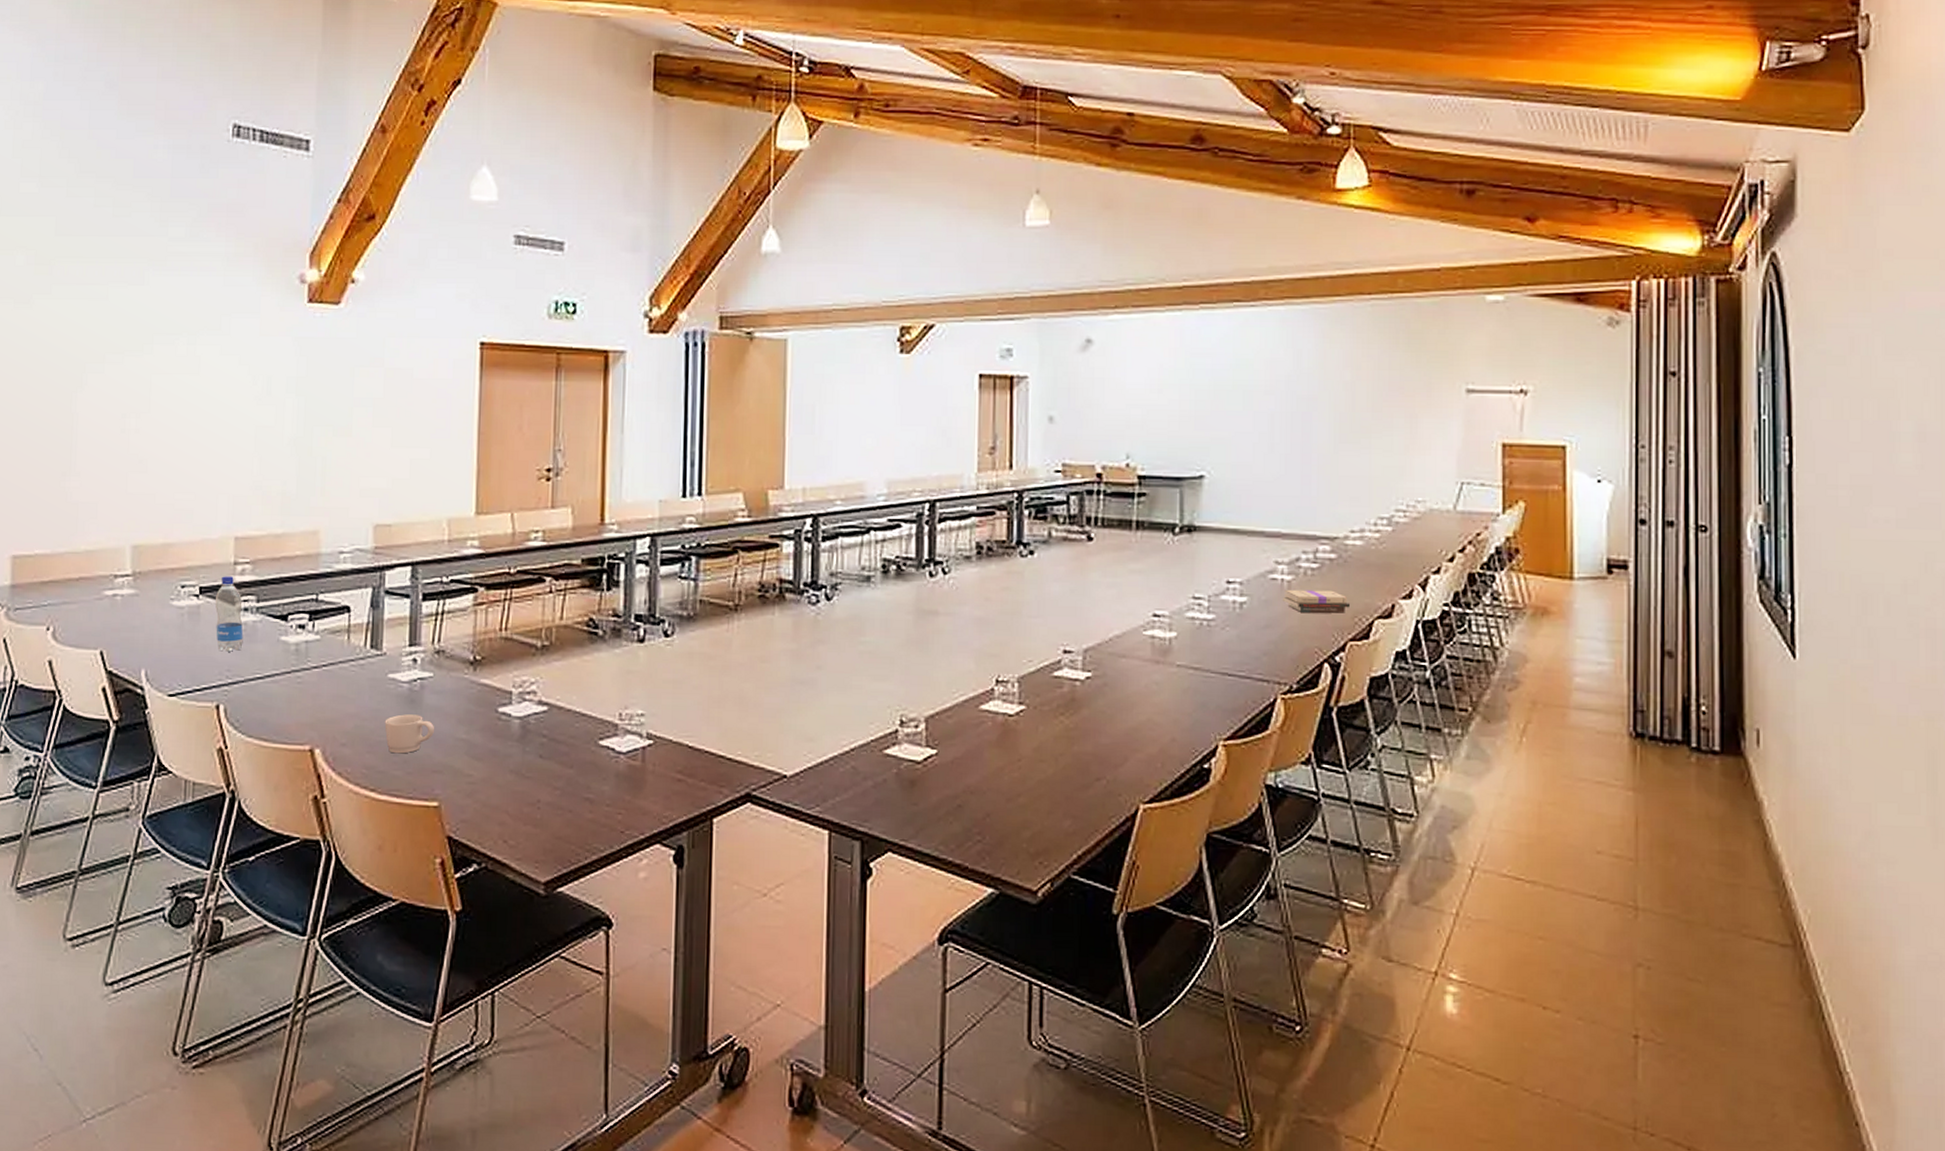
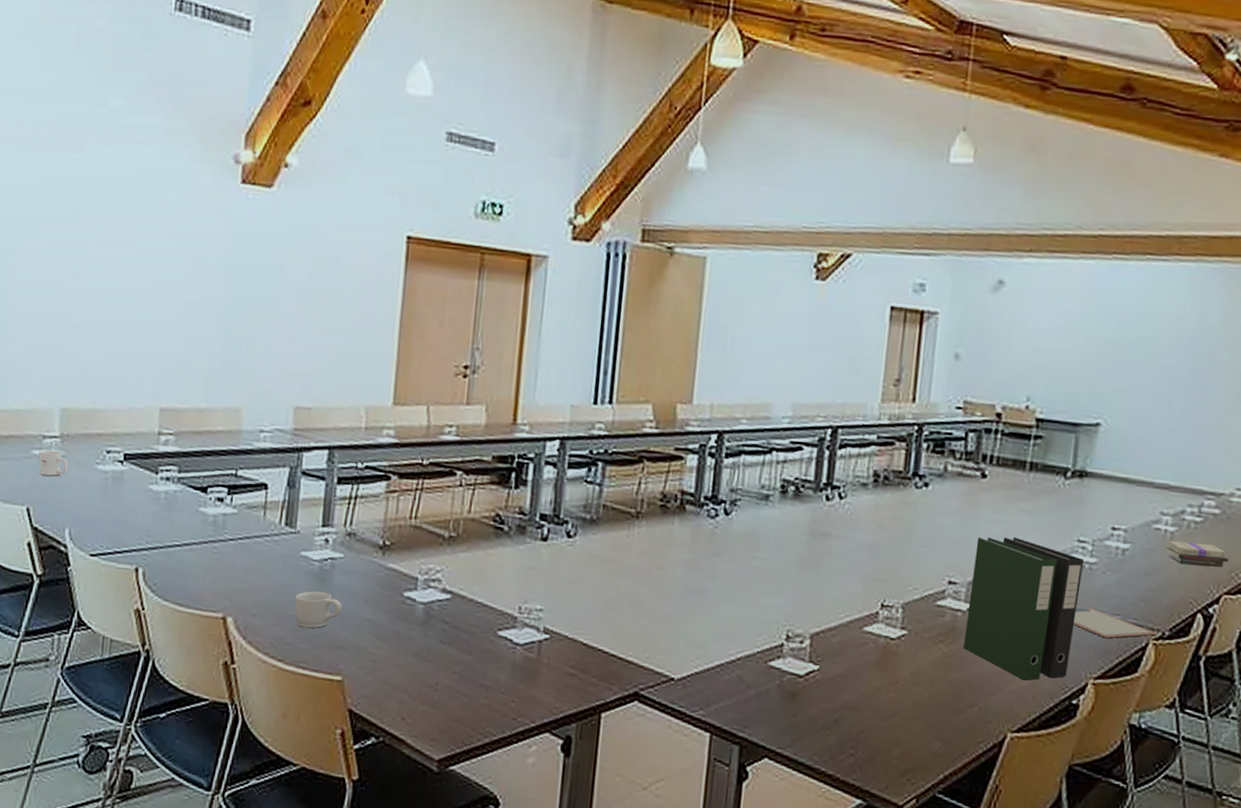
mug: none [110,590,142,616] -> present [38,450,69,476]
bottle: present [215,576,244,653] -> none [138,445,165,519]
binder: none [1085,599,1202,748] -> present [963,536,1085,681]
clipboard: none [1197,665,1283,697] -> present [1073,607,1156,639]

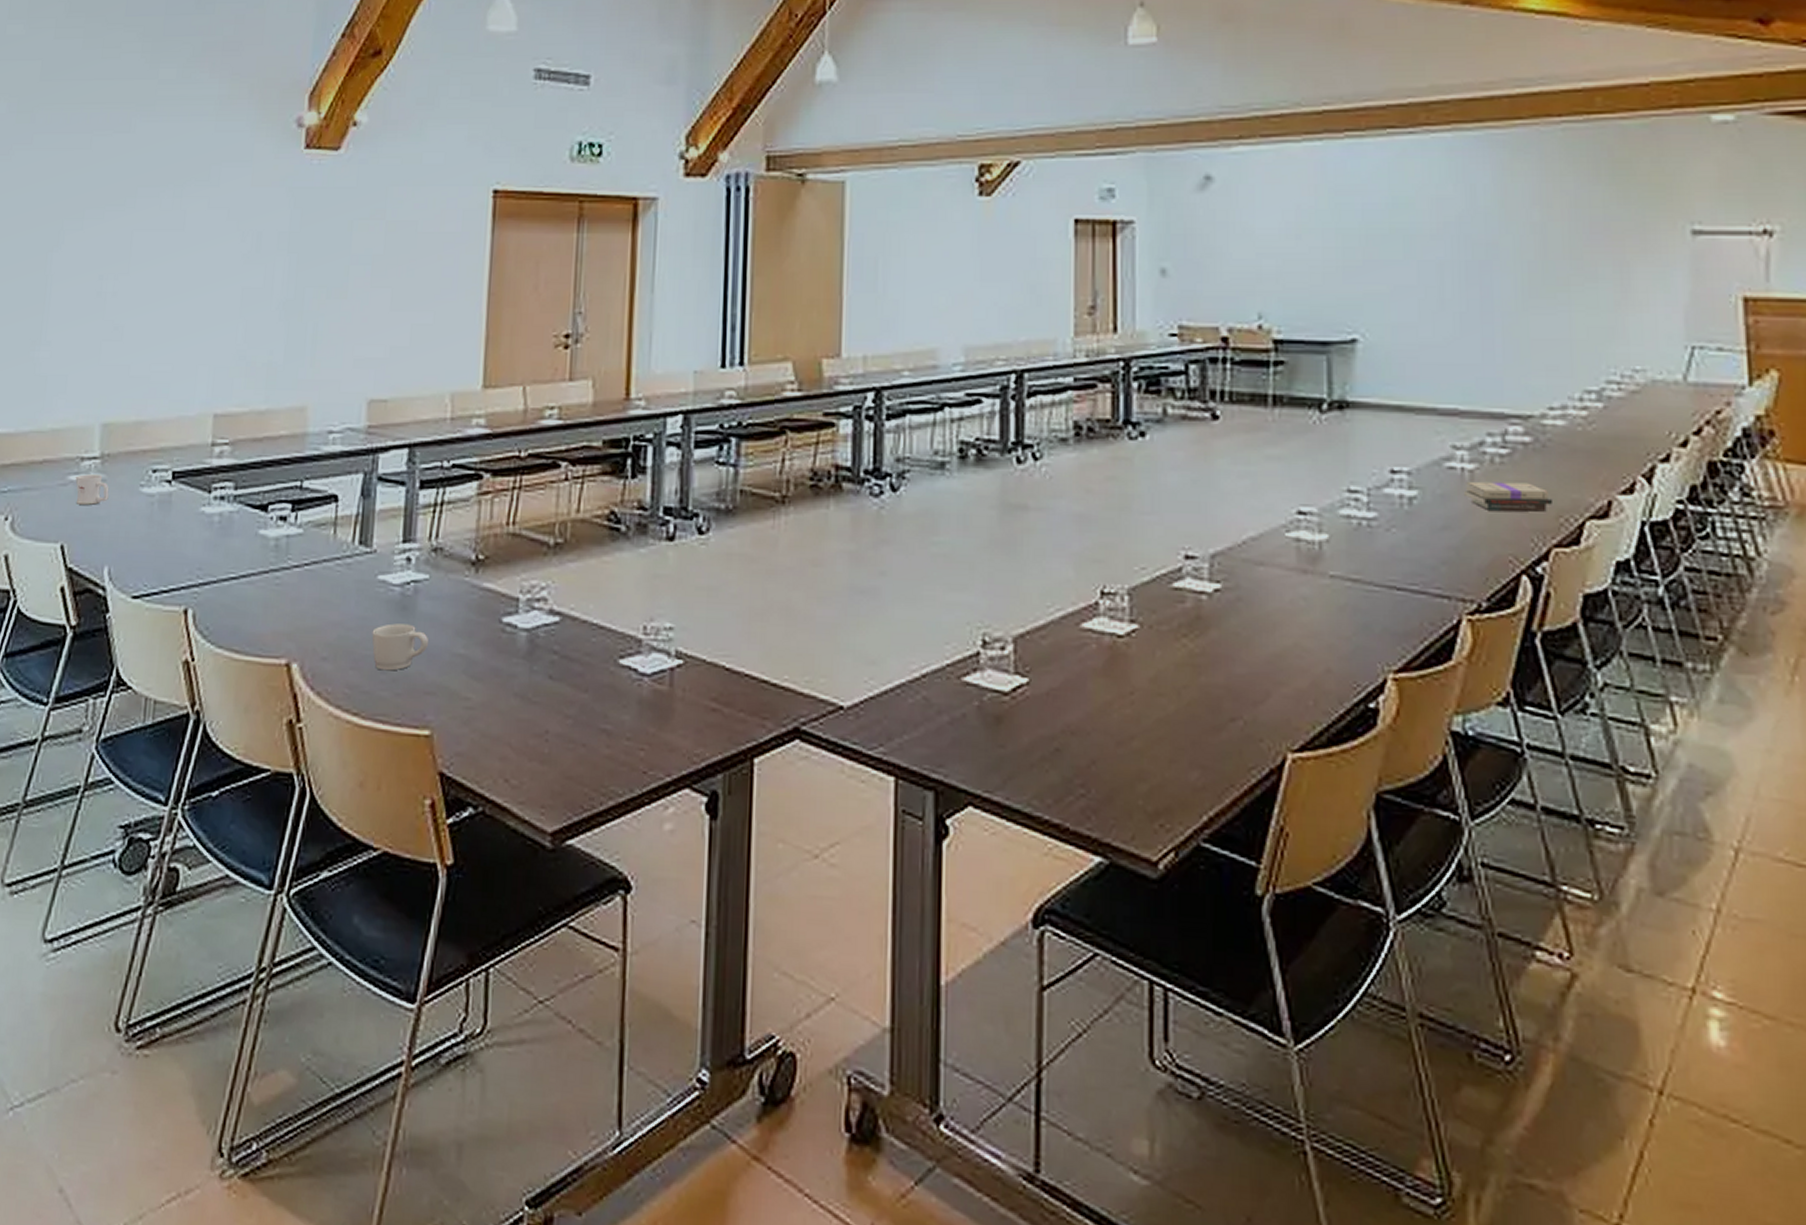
binder: present [963,536,1085,681] -> none [1214,491,1360,680]
clipboard: present [1073,607,1156,639] -> none [1356,576,1469,617]

